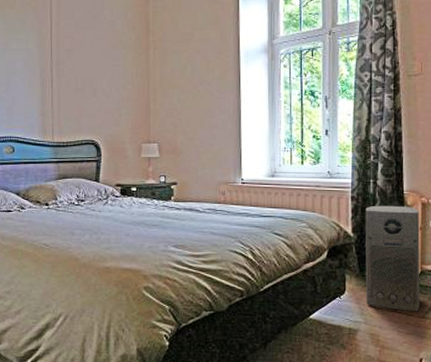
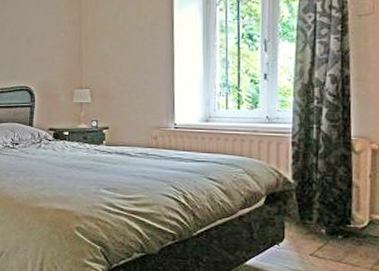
air purifier: present [365,205,420,311] -> none [306,151,369,262]

